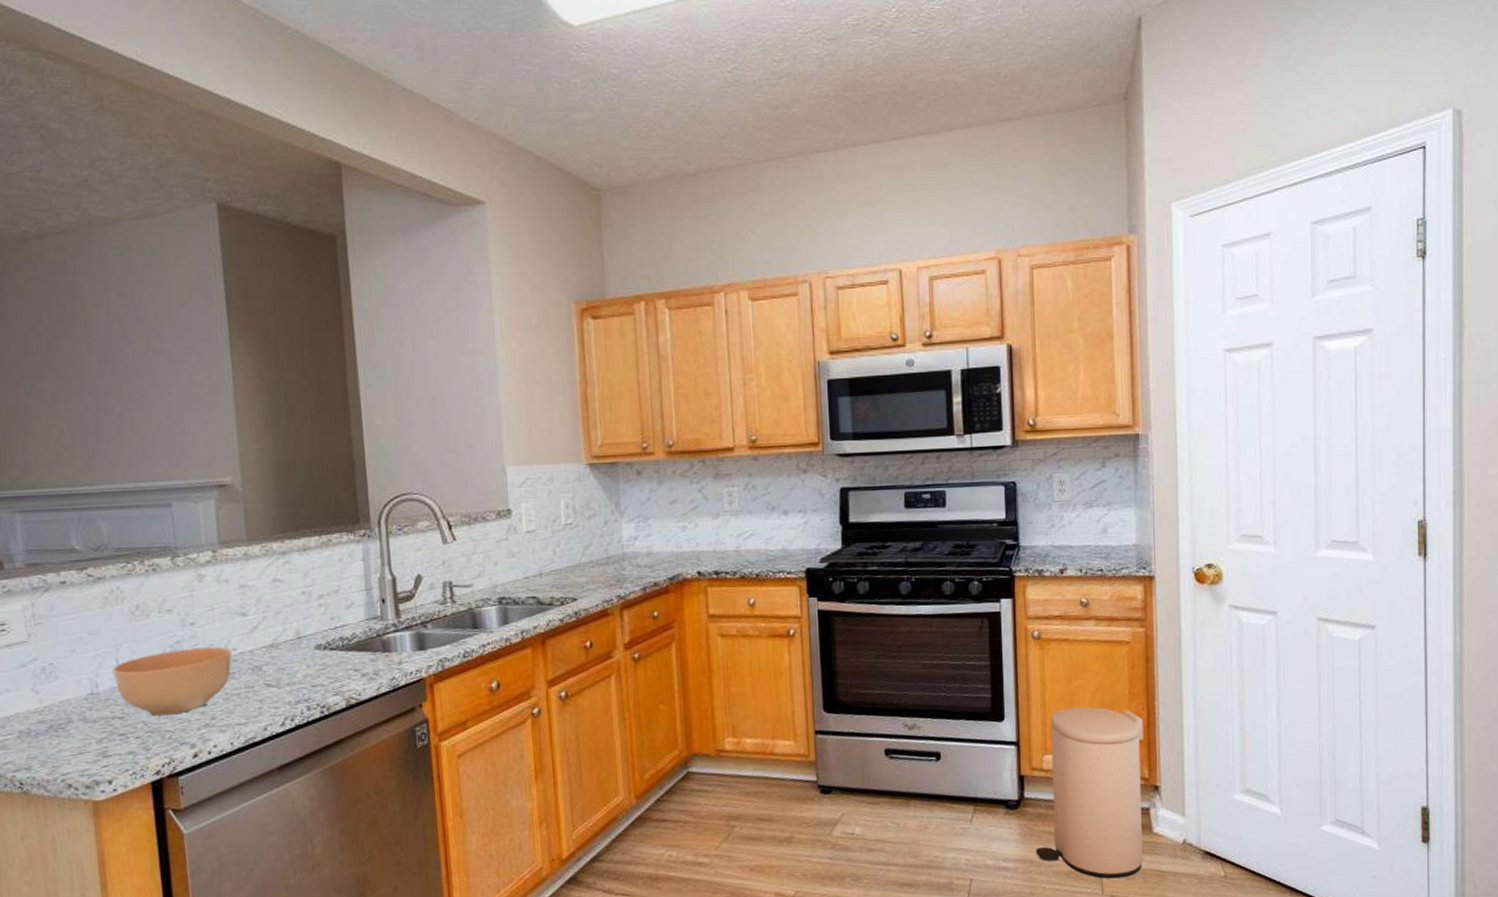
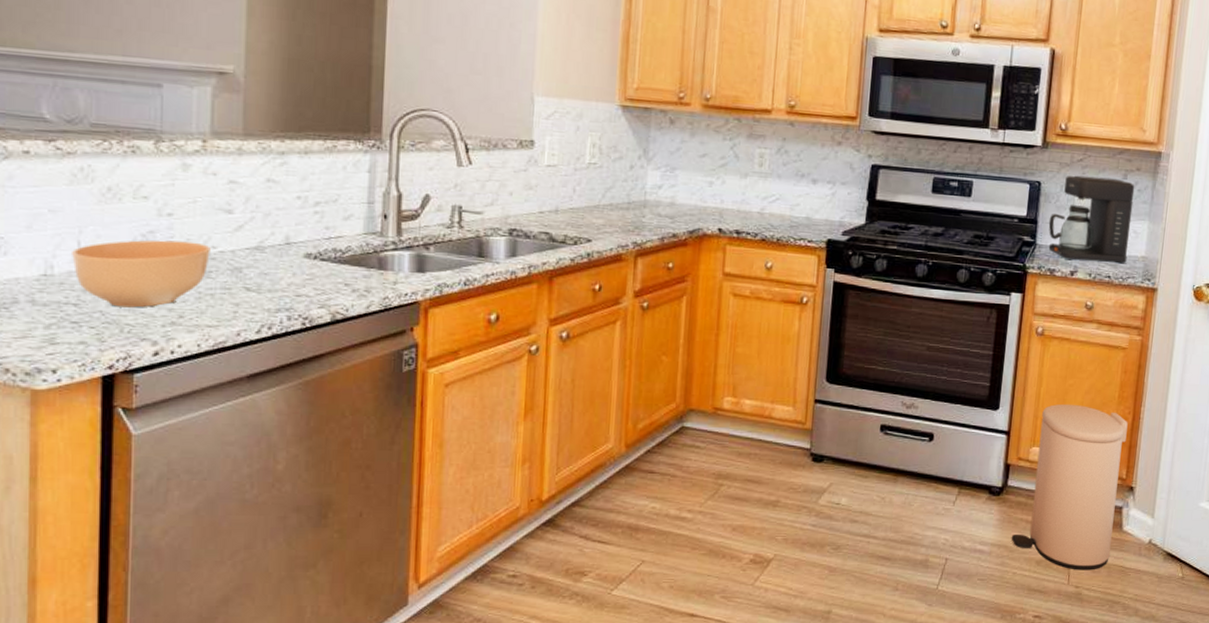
coffee maker: none [1029,468,1118,559] -> present [1048,175,1135,264]

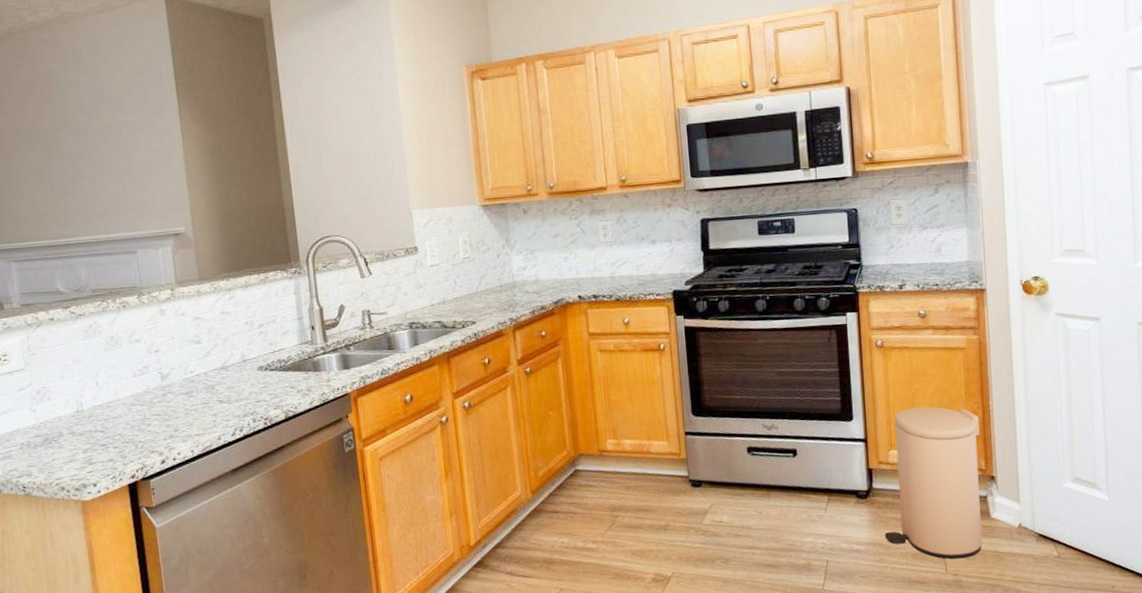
bowl: present [72,240,211,308] -> none [93,370,190,429]
coffee maker: present [1048,175,1135,264] -> none [870,194,952,276]

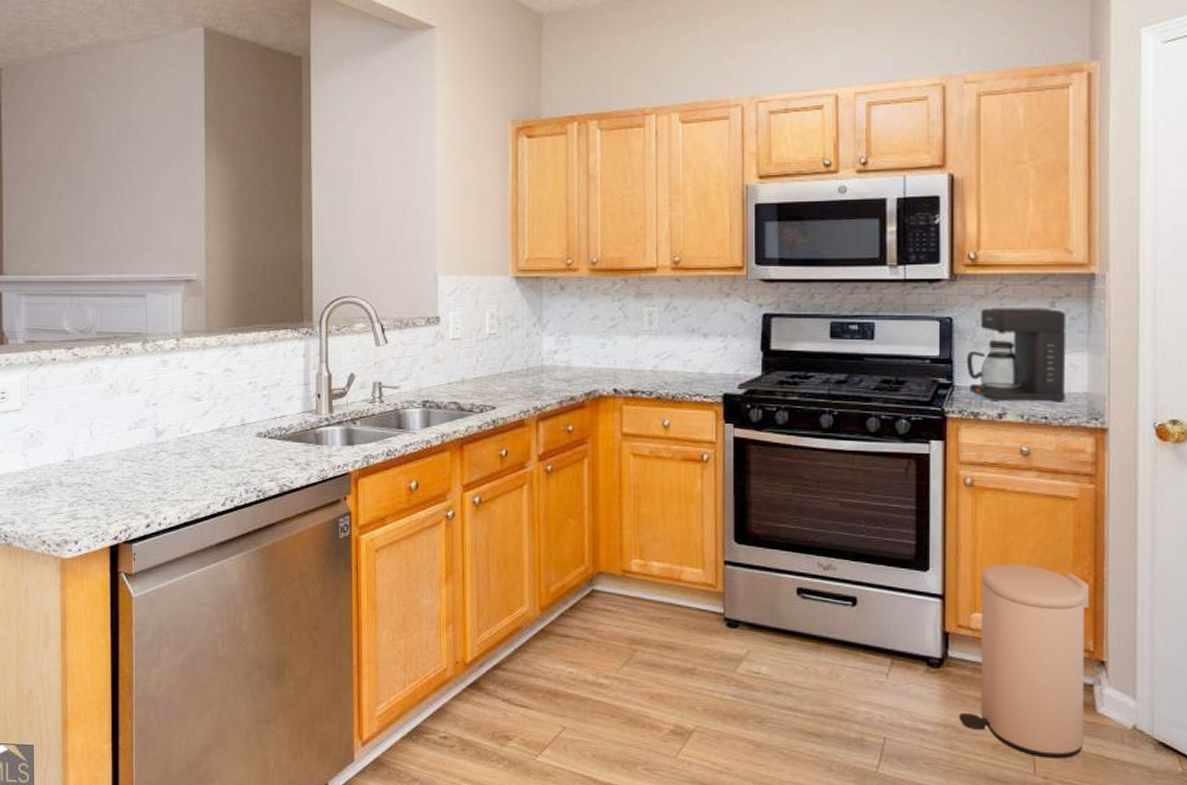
coffee maker: none [870,194,952,276] -> present [966,307,1066,402]

